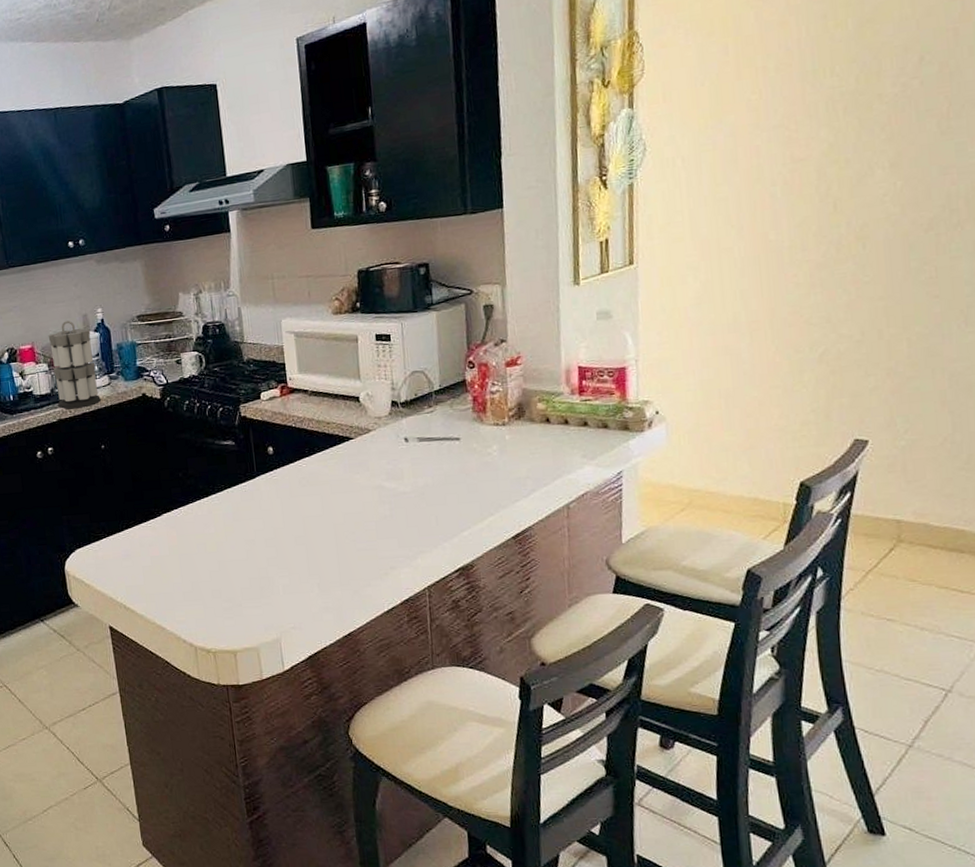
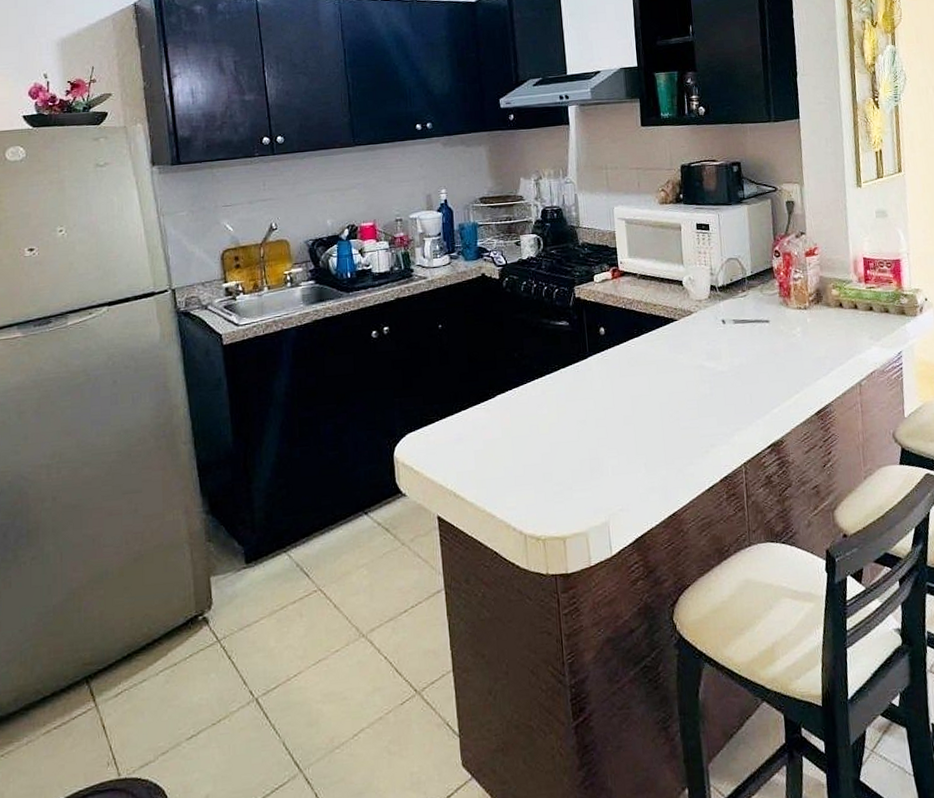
spice rack: present [48,321,101,410] -> none [390,200,440,288]

